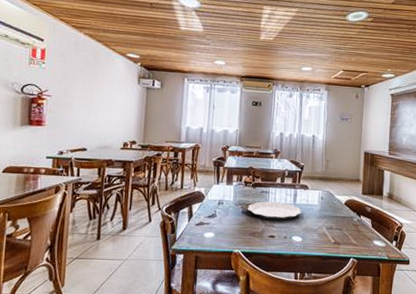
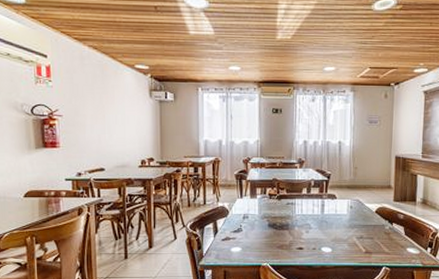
plate: present [247,201,302,220] -> none [273,213,330,232]

